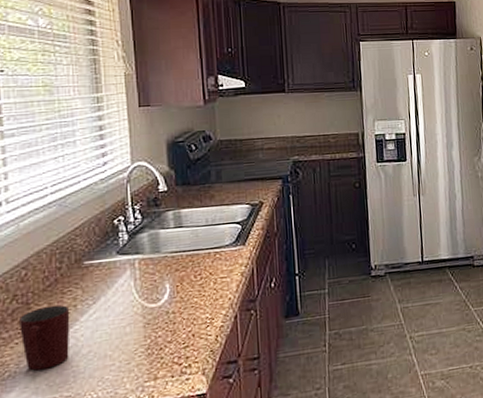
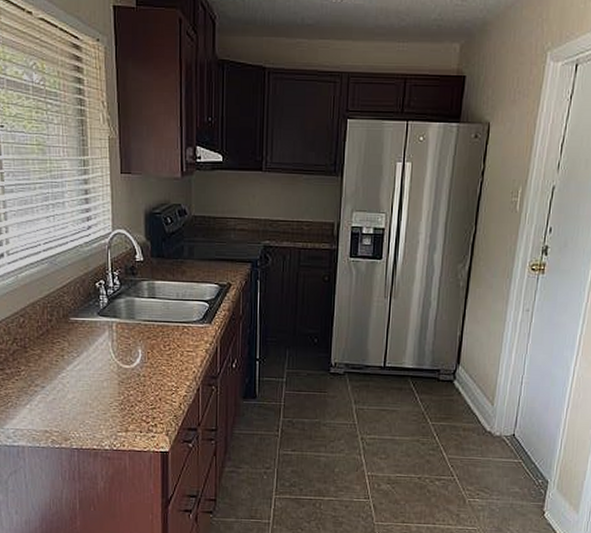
mug: present [20,304,70,371] -> none [19,352,59,406]

